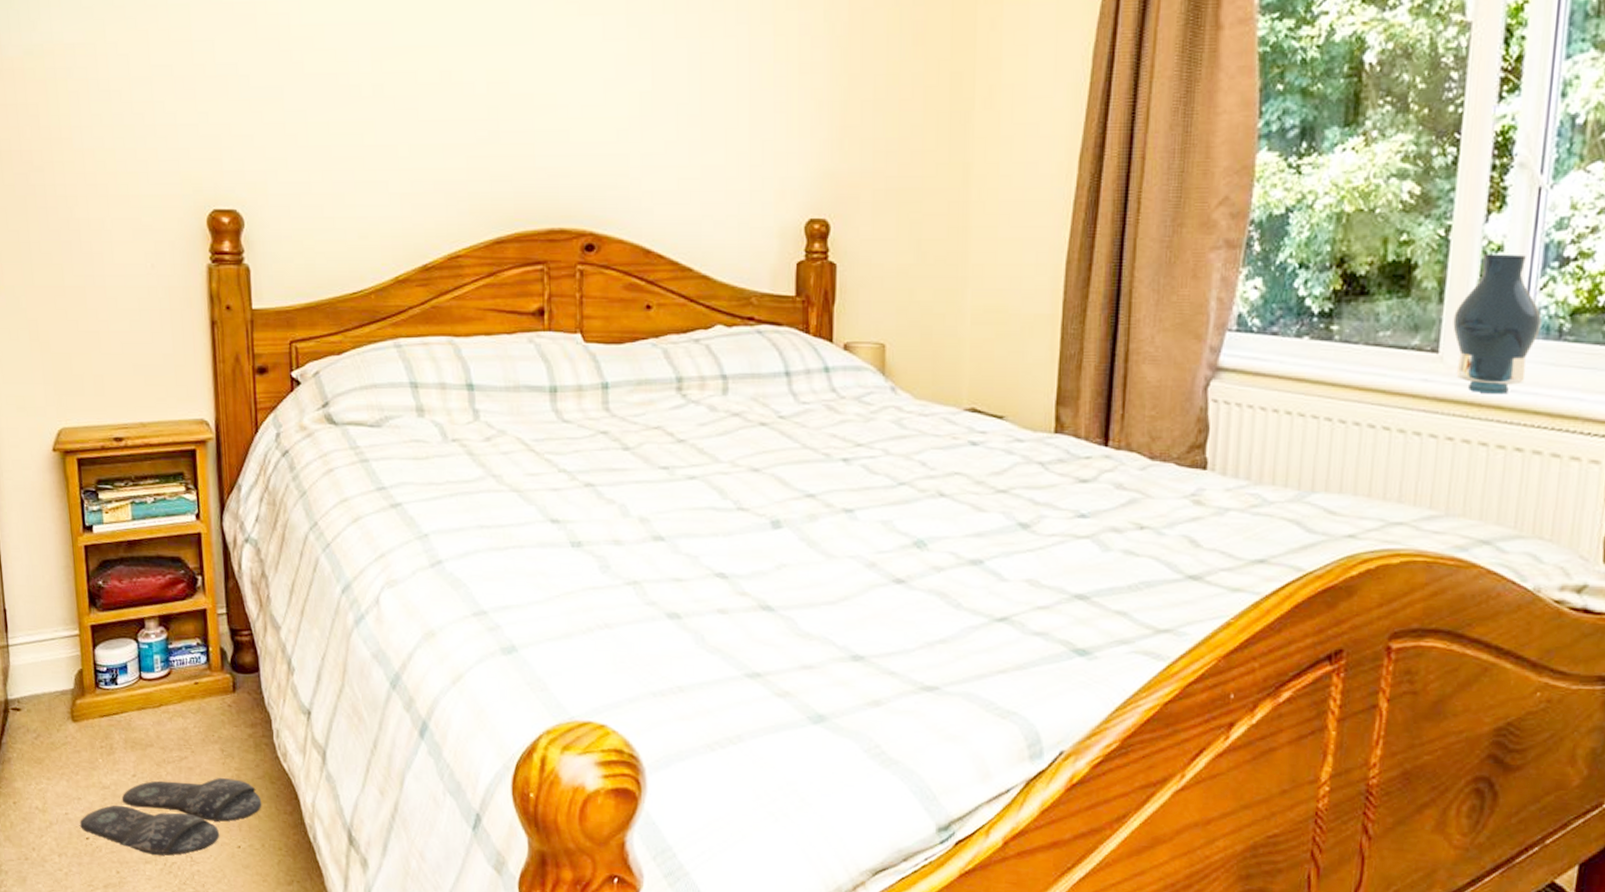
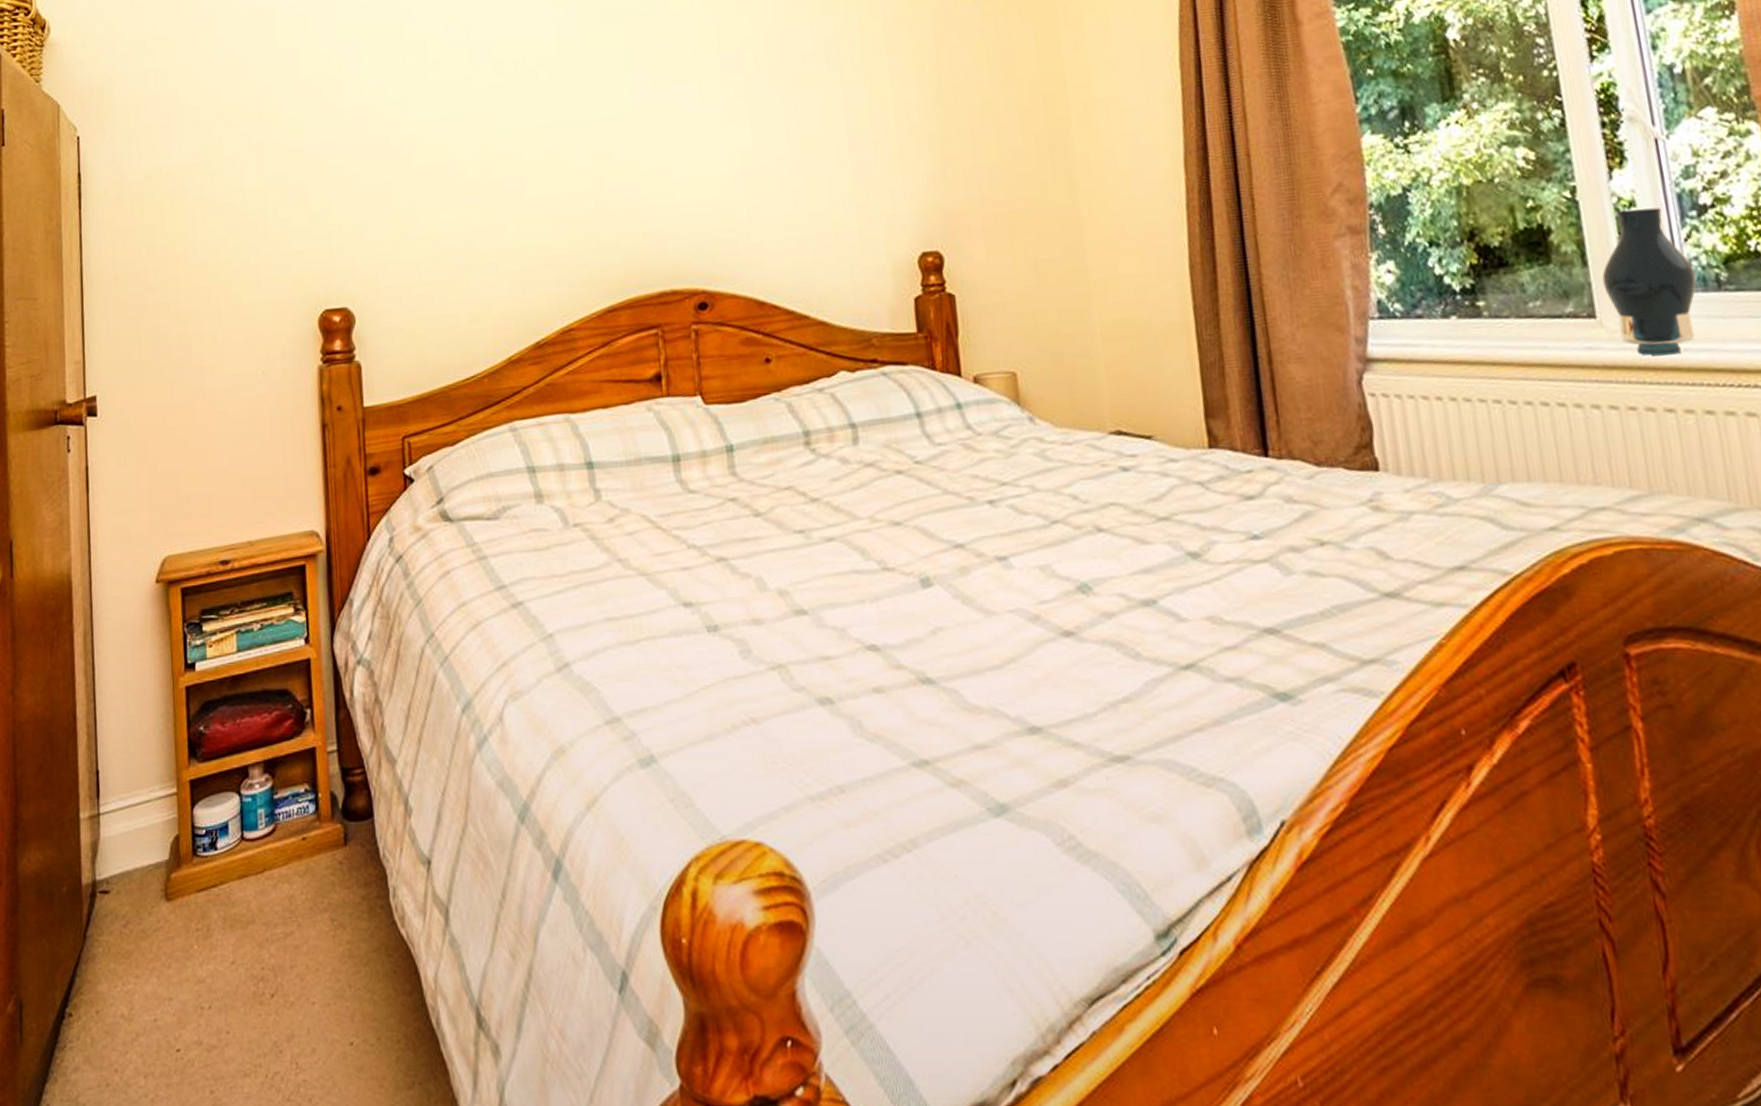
slippers: present [80,778,262,856] -> none [170,955,378,1064]

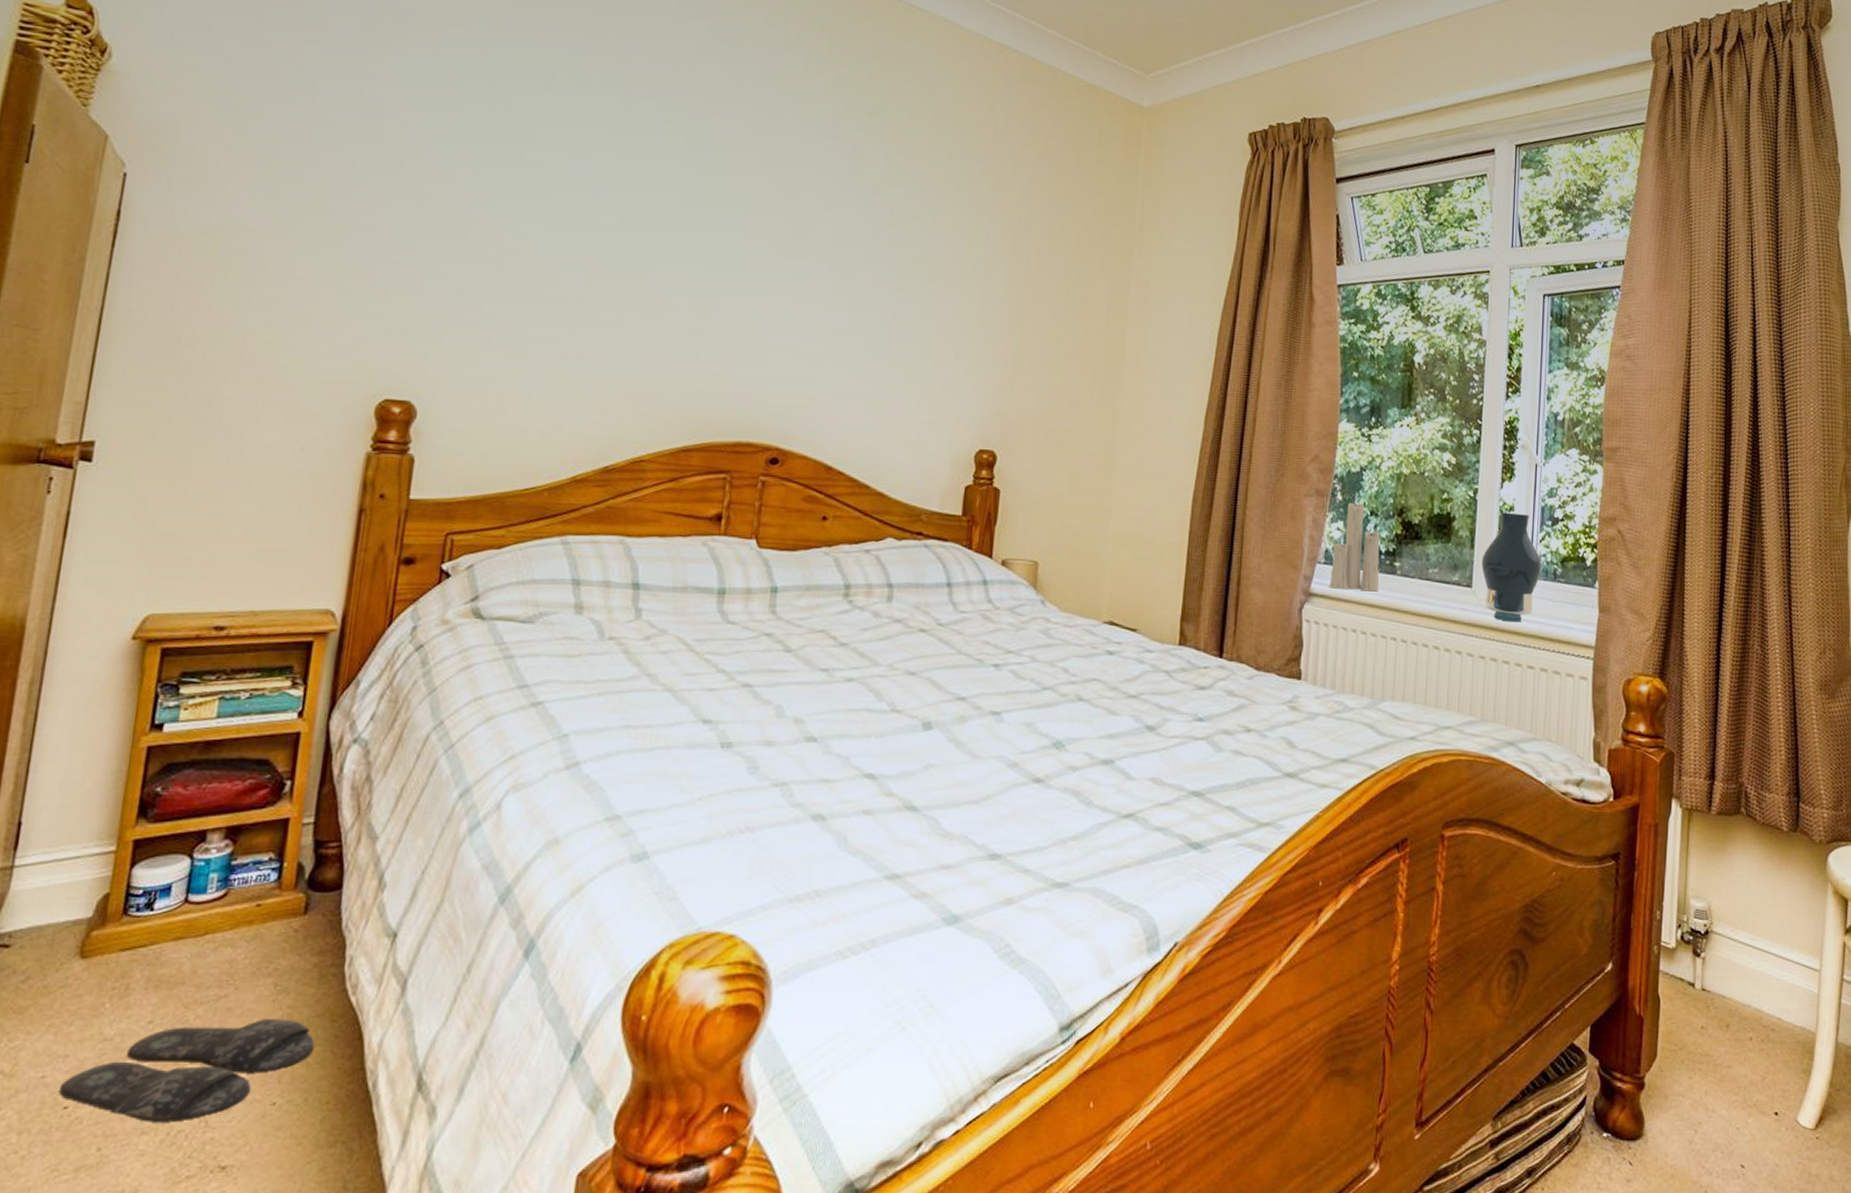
slippers: none [170,955,378,1064] -> present [59,1019,315,1122]
candle: none [1387,219,1463,350] -> present [1328,491,1381,593]

